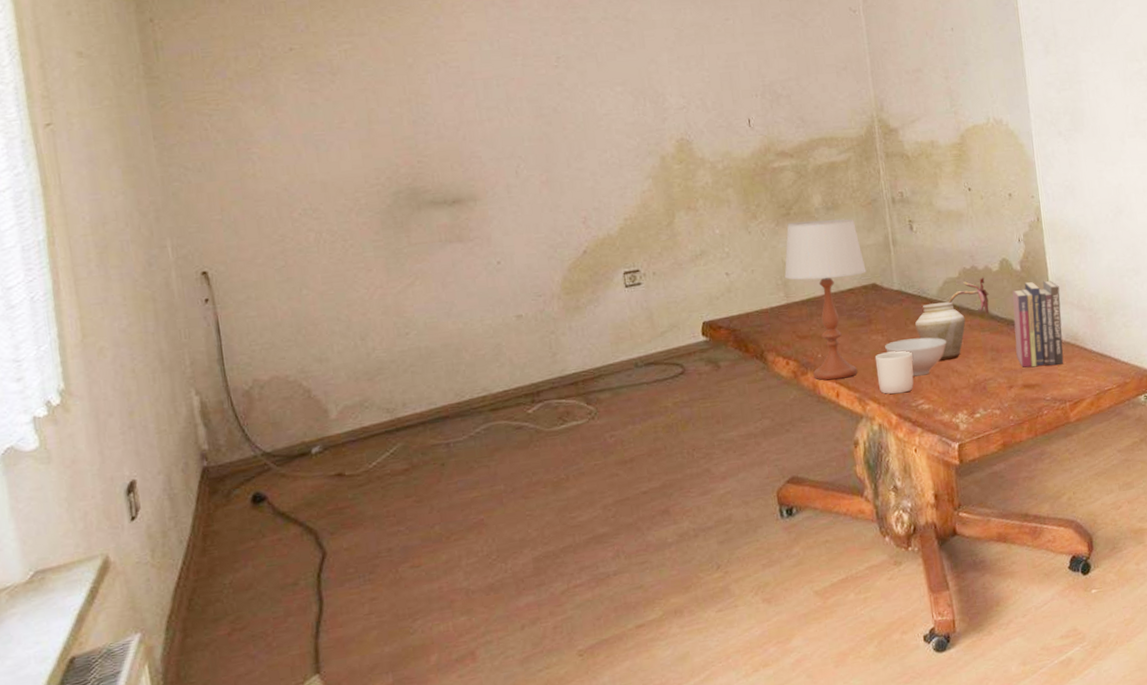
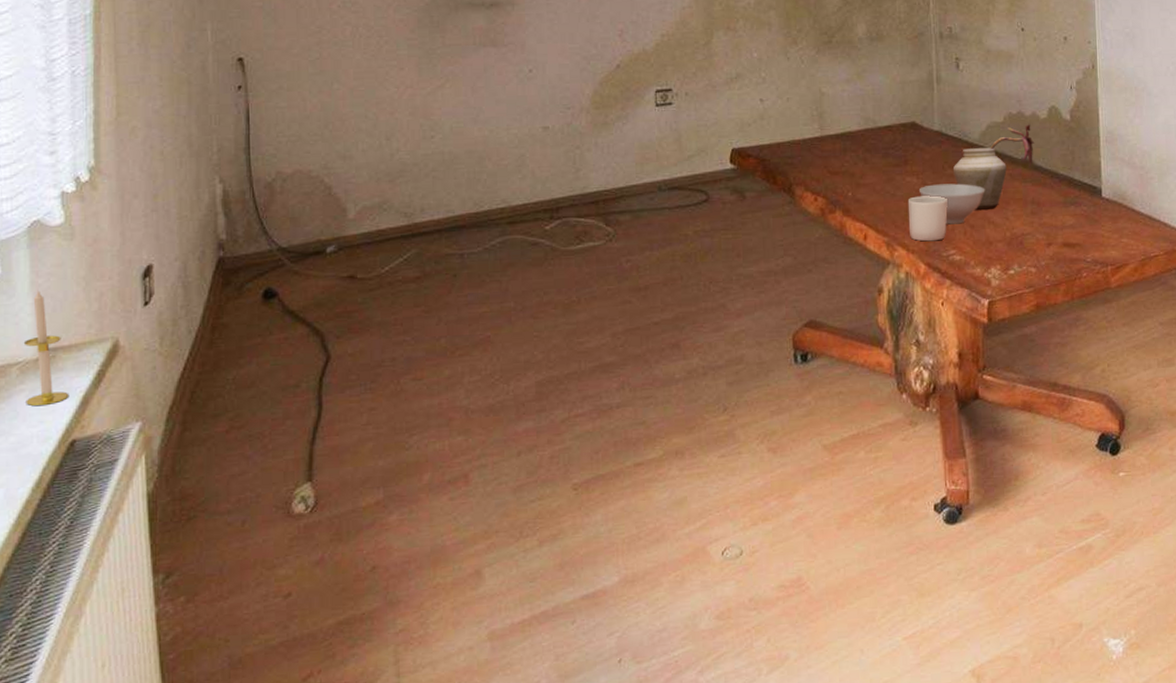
candle: none [10,515,64,628] -> present [23,290,70,406]
table lamp: present [784,219,867,381] -> none [820,50,907,221]
books: present [1012,280,1064,368] -> none [1058,132,1111,225]

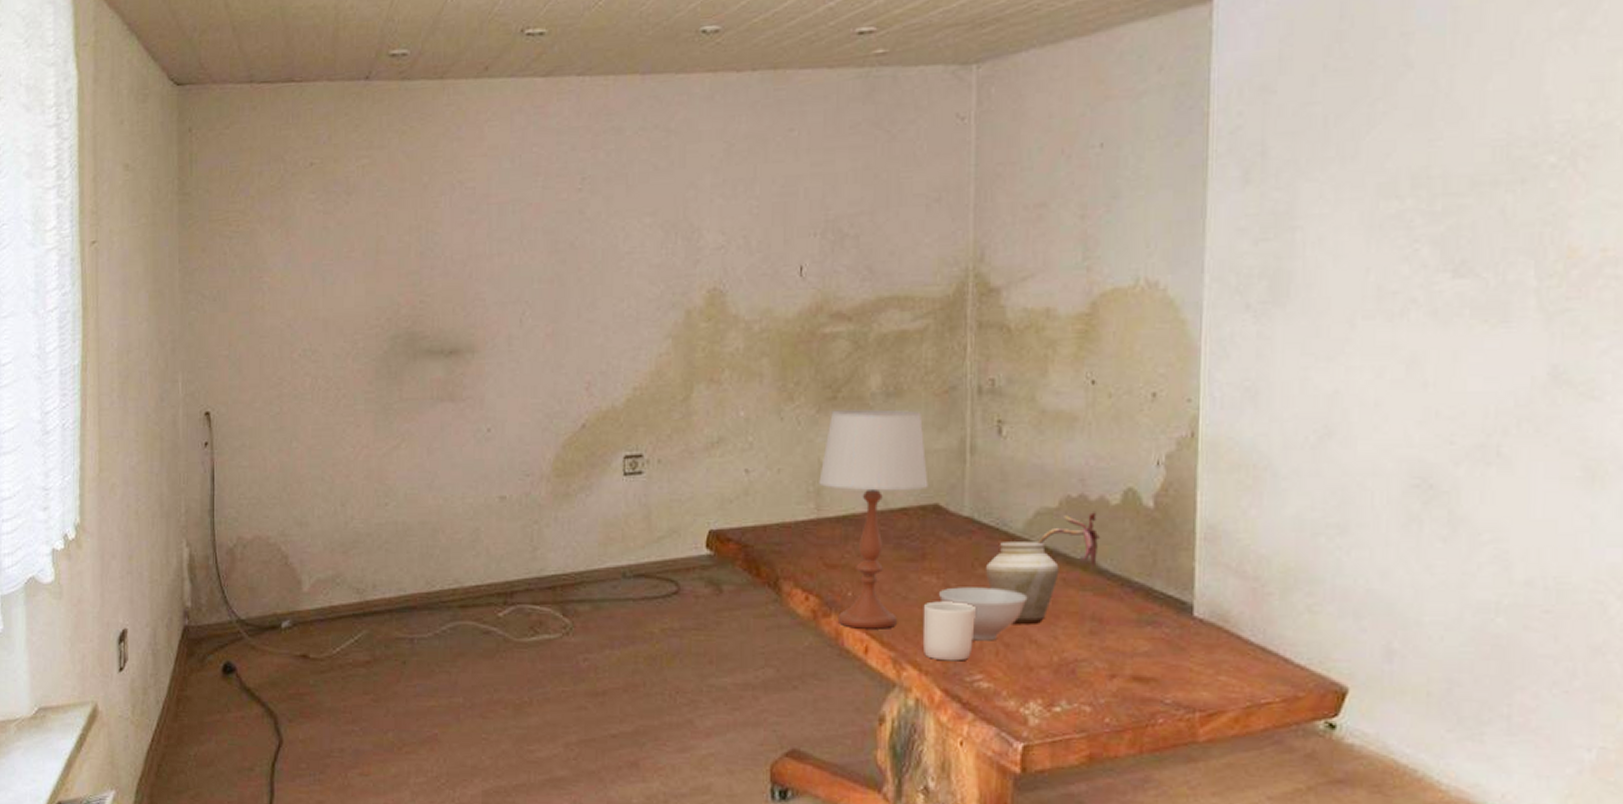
candle: present [23,290,70,406] -> none [20,648,56,764]
table lamp: none [820,50,907,221] -> present [817,409,929,629]

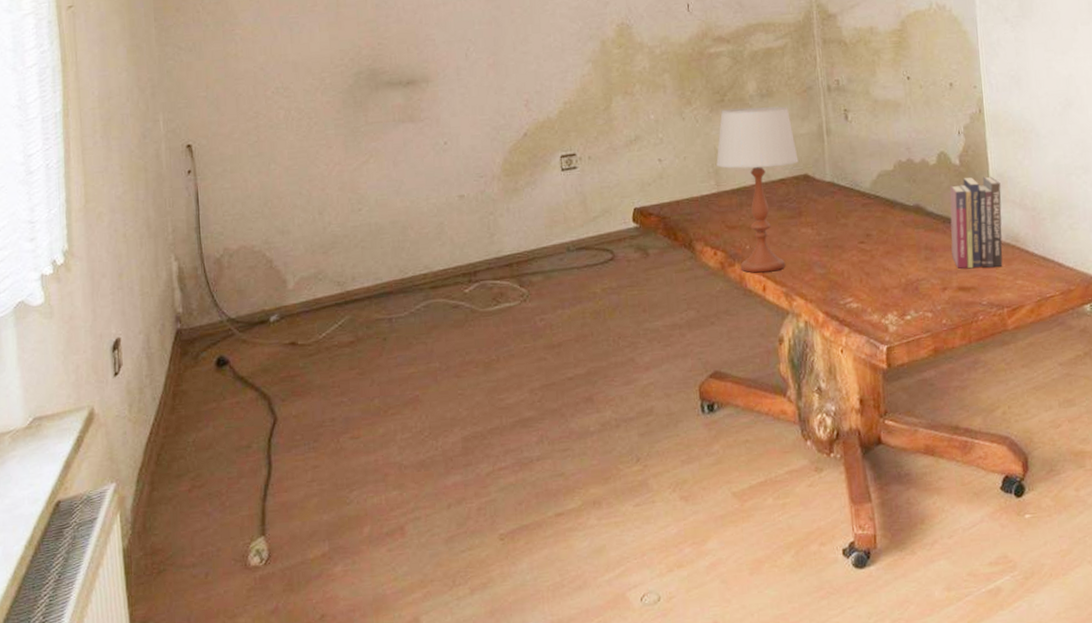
mug: present [922,601,976,662] -> none [803,245,843,291]
bowl: present [939,587,1028,641] -> none [815,232,879,273]
vase: present [985,510,1101,626] -> none [846,170,926,259]
books: none [1129,525,1211,654] -> present [949,176,1003,269]

